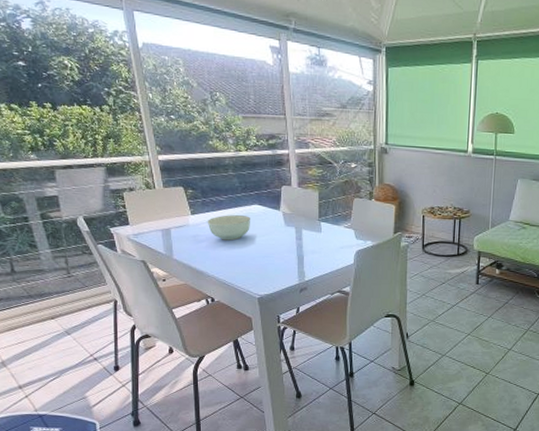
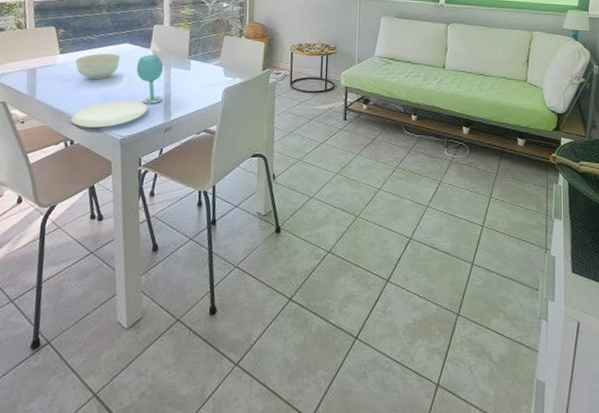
plate: none [209,261,282,287] -> present [70,100,148,128]
wine glass: none [267,216,295,265] -> present [136,55,164,104]

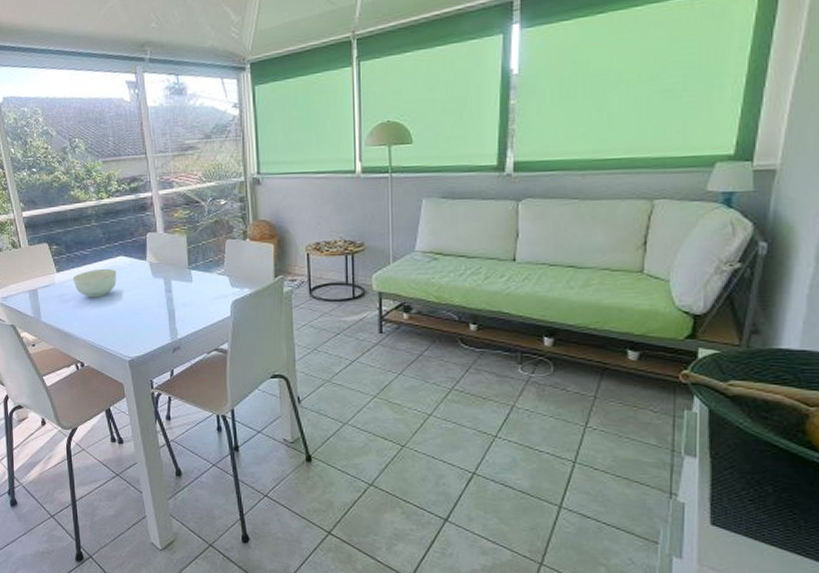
plate: present [70,100,148,128] -> none [77,319,152,349]
wine glass: present [136,55,164,104] -> none [134,267,166,322]

